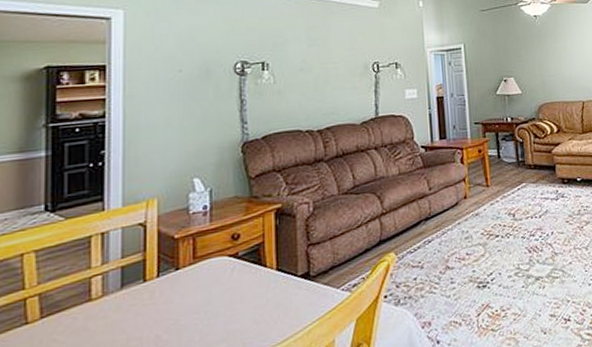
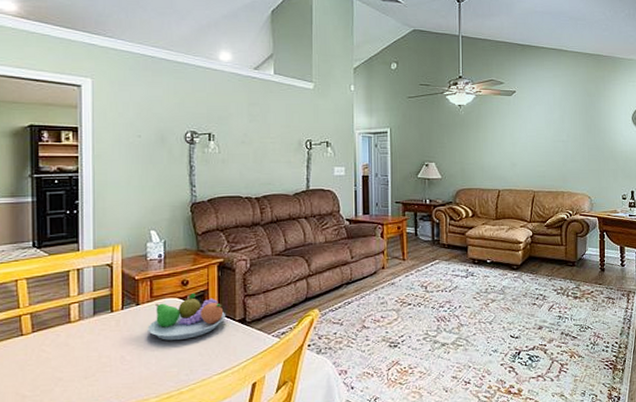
fruit bowl: none [189,248,285,310] -> present [147,294,225,341]

